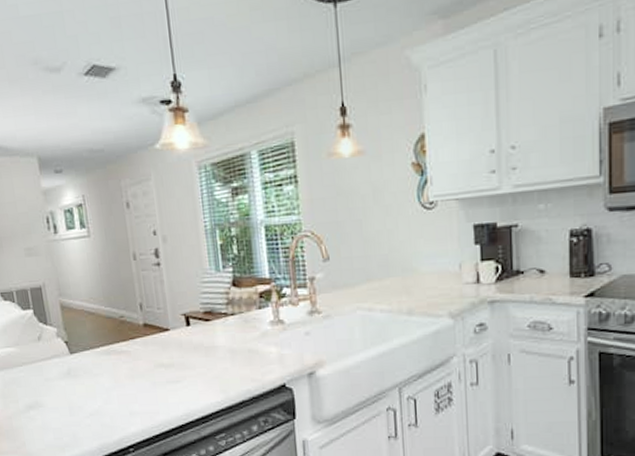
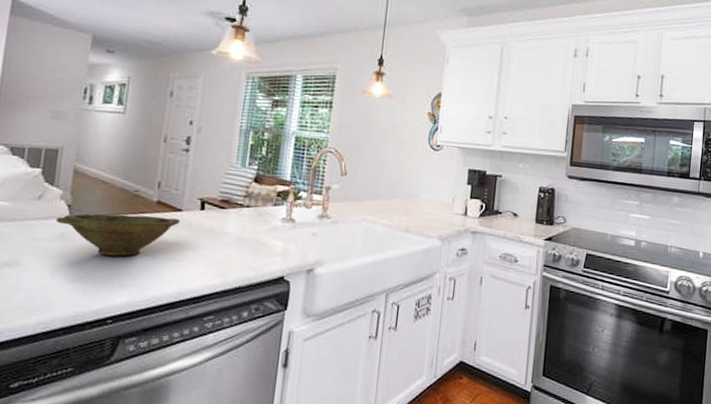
bowl: none [59,339,170,387] -> present [56,214,181,257]

